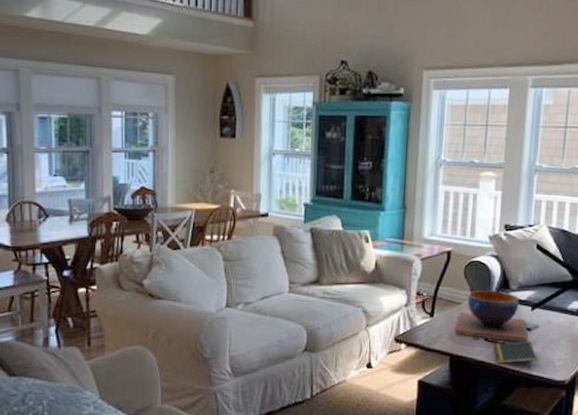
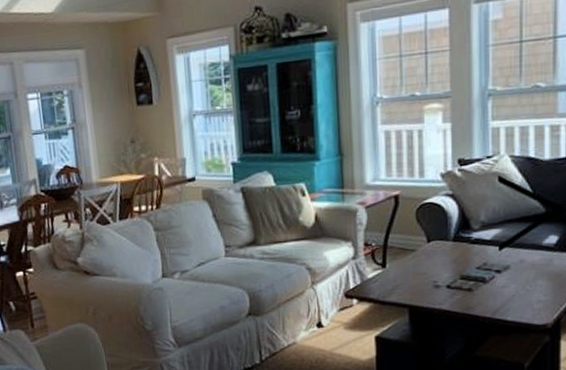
decorative bowl: present [454,290,528,342] -> none [411,232,498,287]
notepad: present [493,340,537,364] -> none [457,283,511,312]

